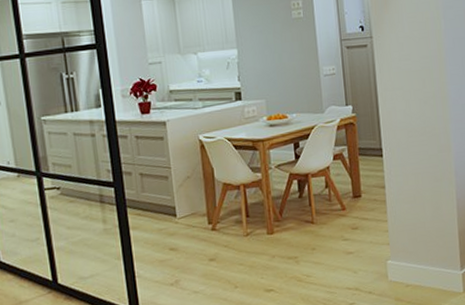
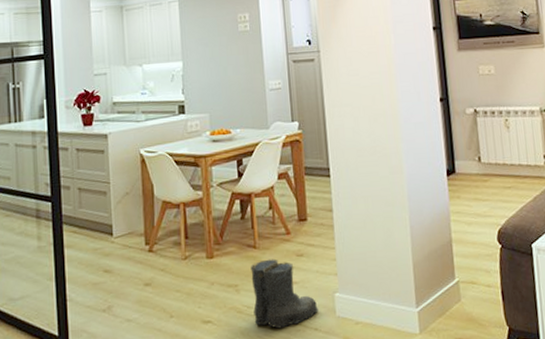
boots: none [309,232,372,294] -> present [250,258,319,329]

